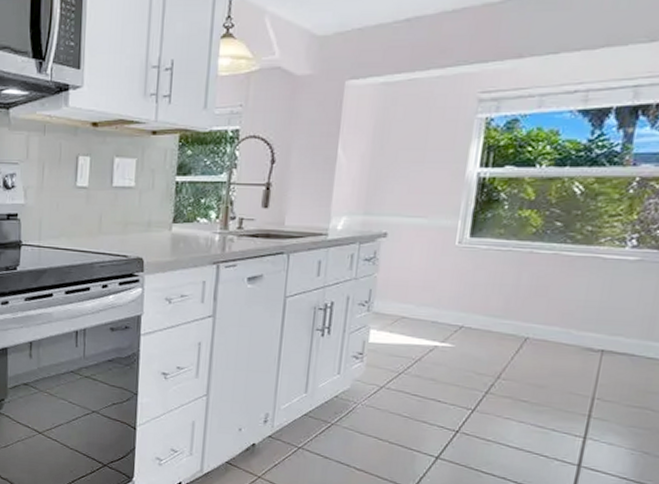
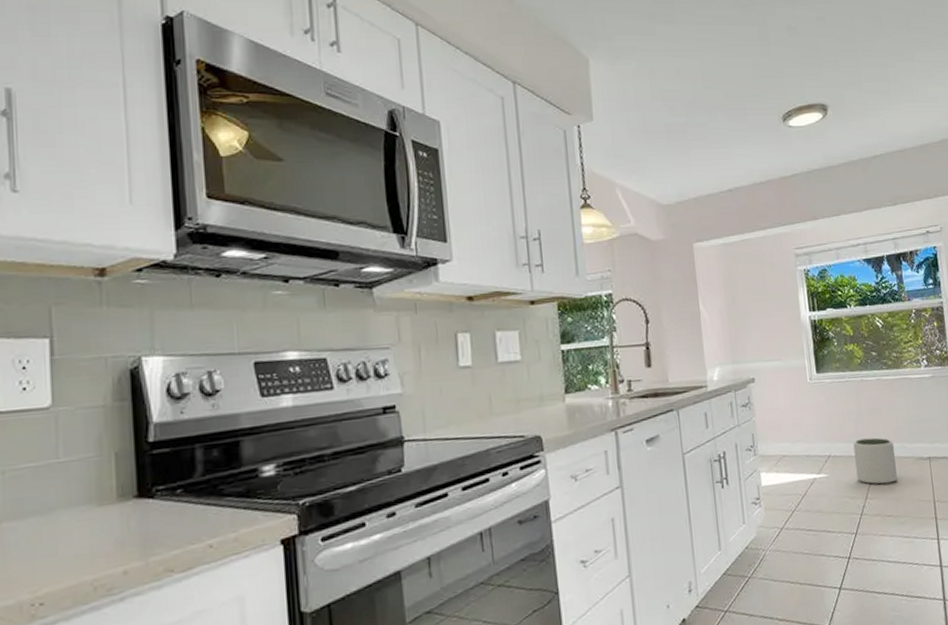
plant pot: none [492,315,556,369] -> present [853,437,897,485]

